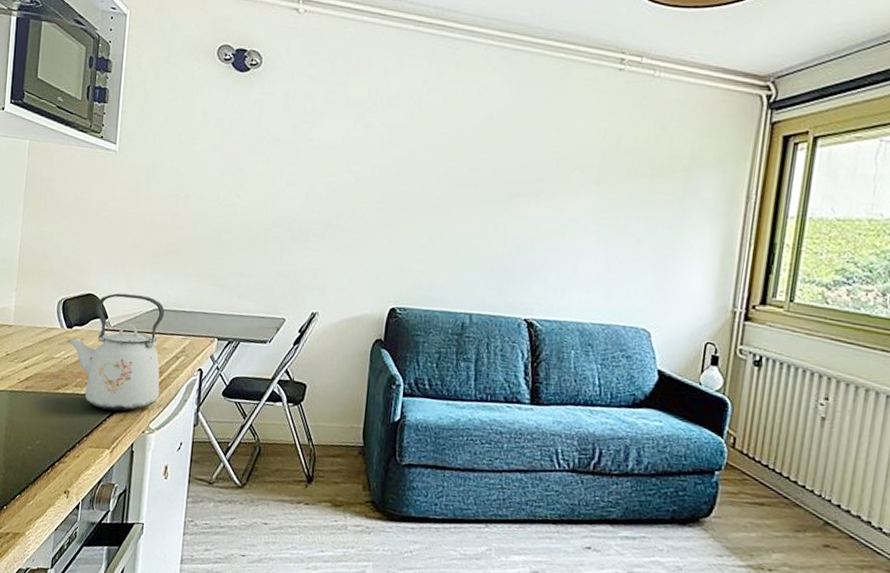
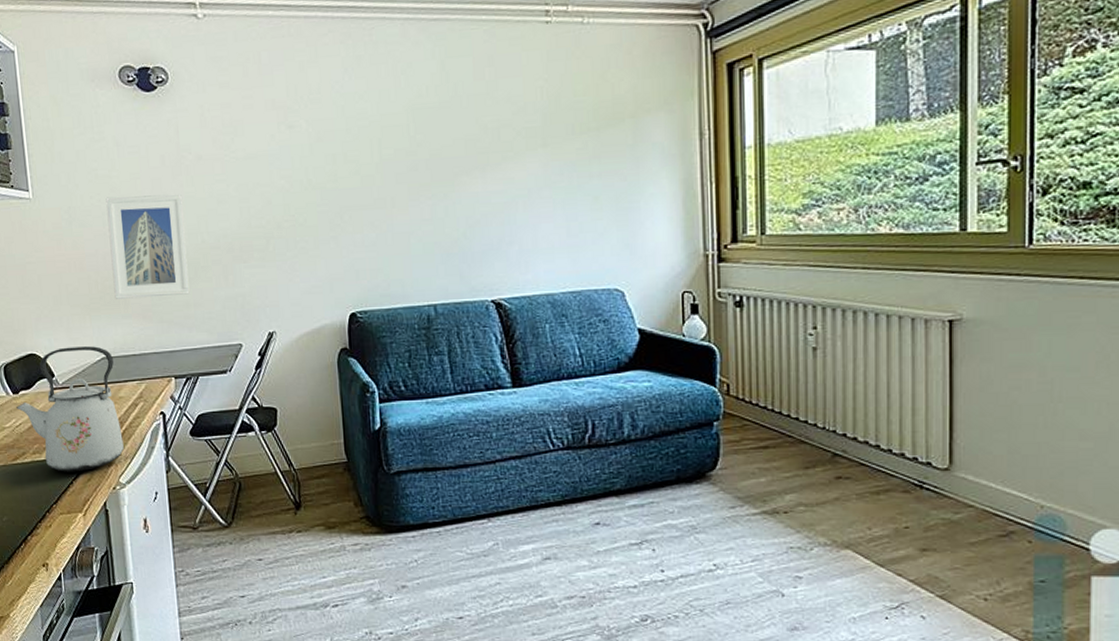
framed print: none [176,162,255,264] -> present [106,194,190,299]

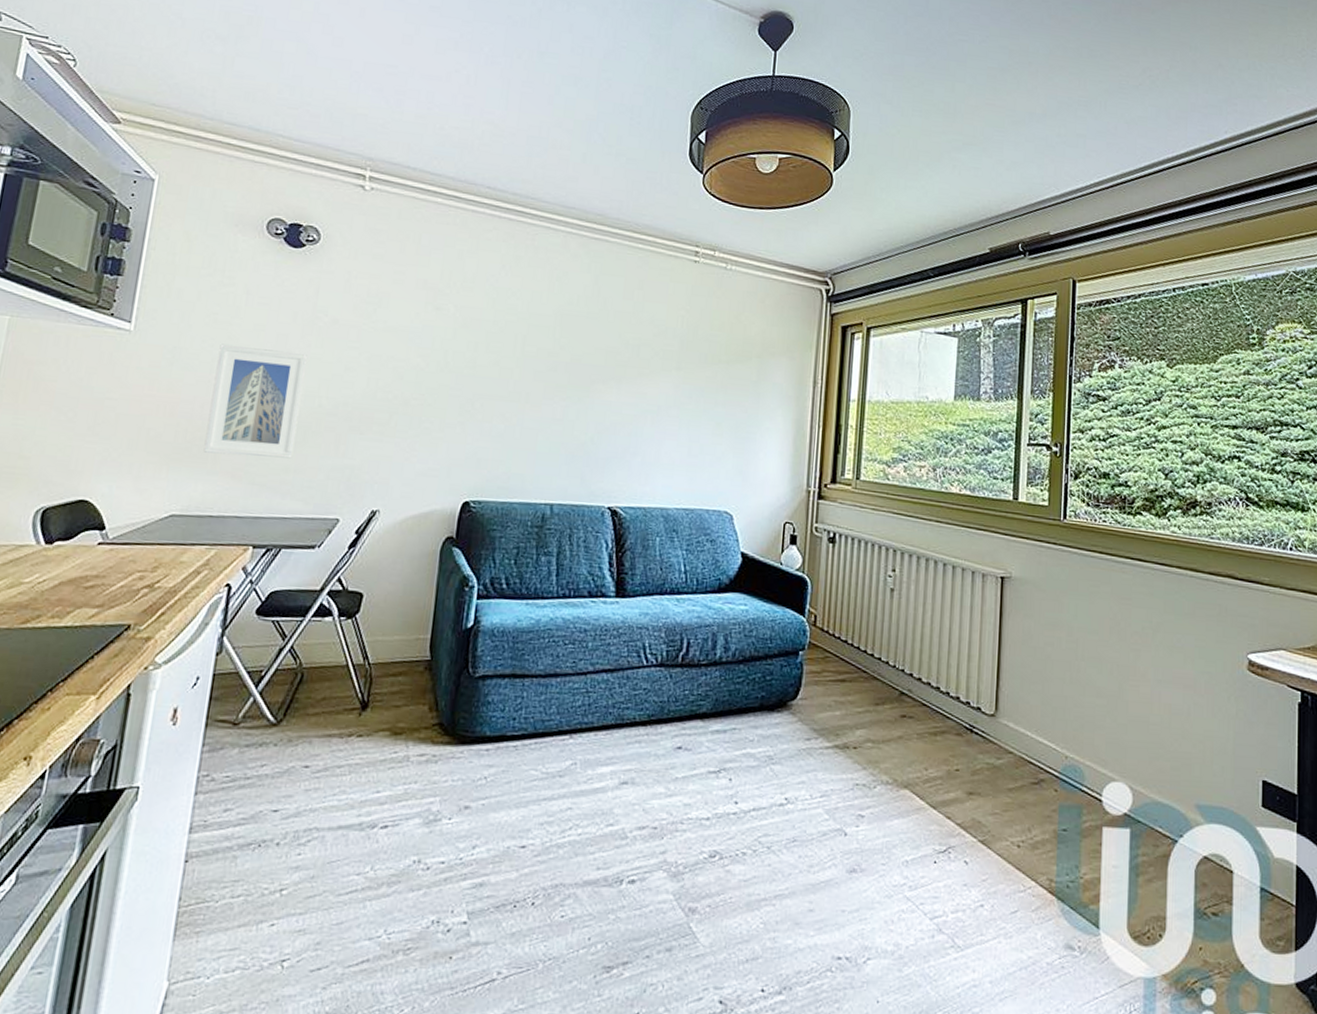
kettle: present [16,346,124,472] -> none [45,497,184,645]

